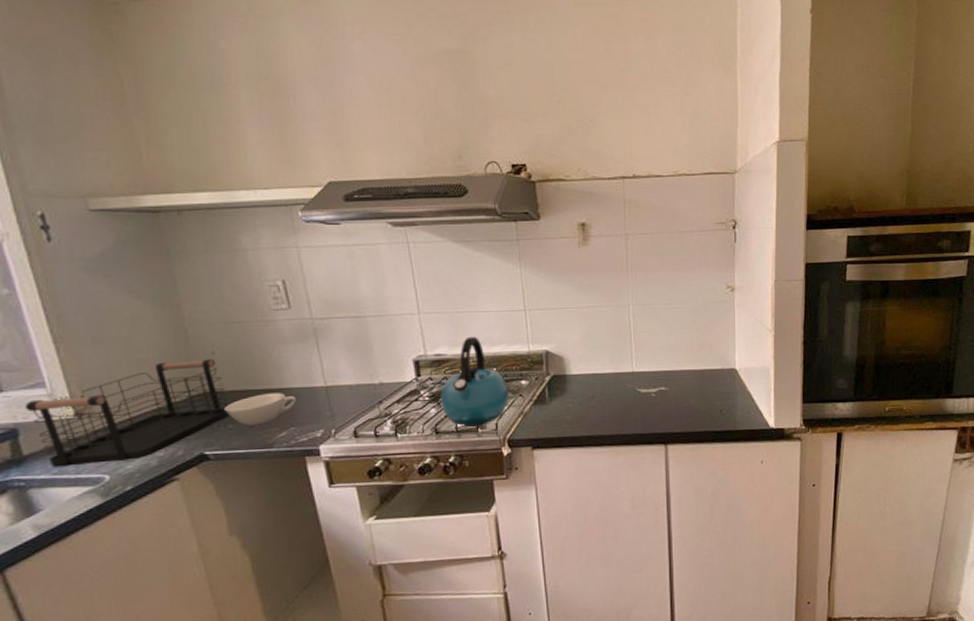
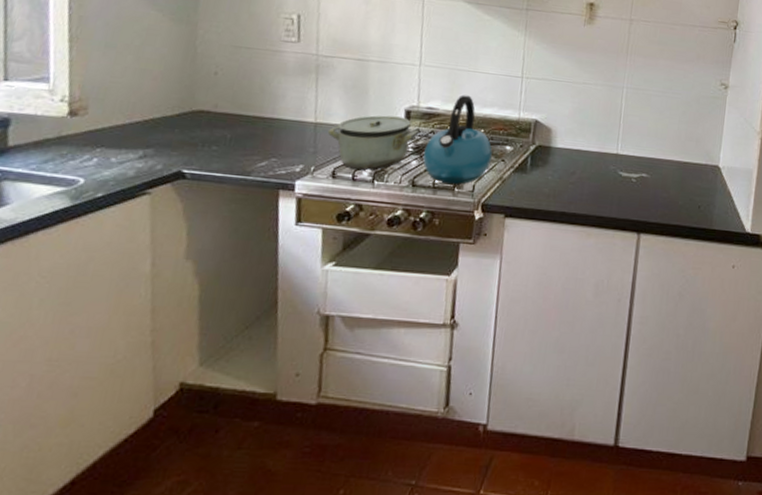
dish rack: present [25,359,229,467] -> none [23,75,219,167]
bowl: present [224,393,297,427] -> none [212,120,285,152]
saucepan: none [340,368,433,426] -> present [327,115,421,170]

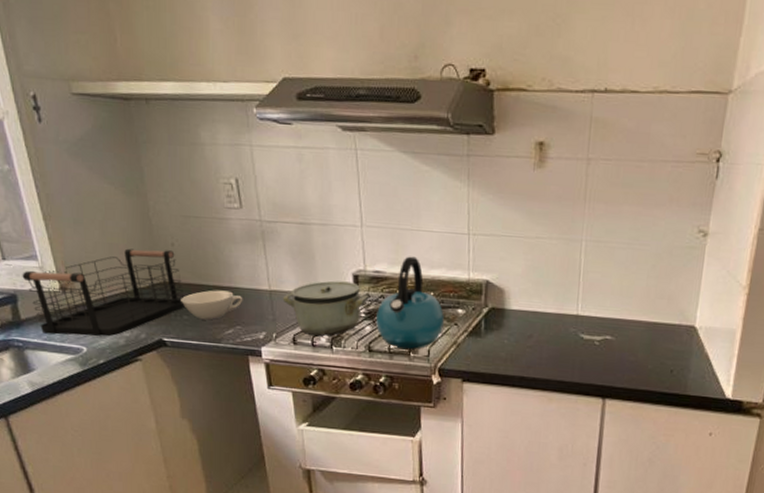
dish rack: none [23,75,219,167] -> present [22,248,185,336]
bowl: none [212,120,285,152] -> present [181,290,243,320]

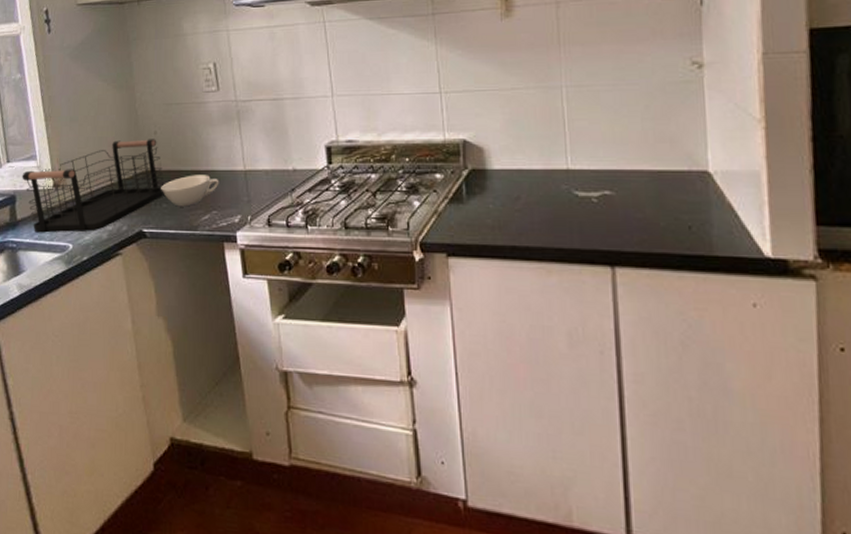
saucepan: present [282,280,371,336] -> none [257,154,344,215]
kettle: present [376,256,444,350] -> none [351,122,422,224]

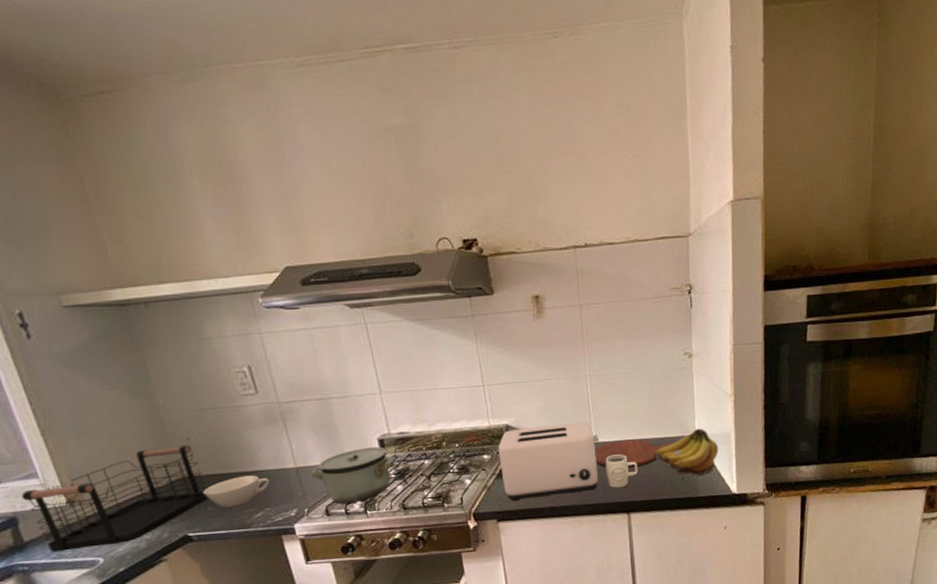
saucepan: none [257,154,344,215] -> present [310,446,398,504]
toaster: none [452,142,576,232] -> present [497,421,599,500]
cutting board: none [569,169,675,206] -> present [594,439,673,467]
mug: none [583,187,627,232] -> present [605,454,639,488]
fruit: none [647,161,743,226] -> present [652,428,719,475]

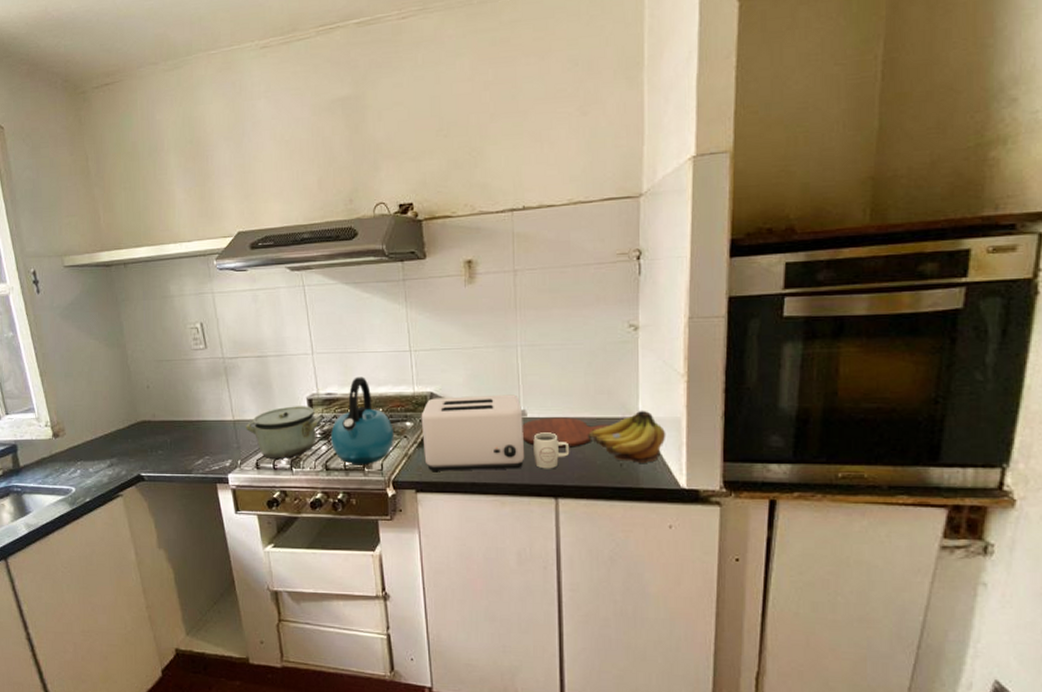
dish rack: present [21,445,208,552] -> none [21,392,159,478]
bowl: present [203,475,270,508] -> none [156,424,210,453]
kettle: none [406,413,472,502] -> present [331,376,394,465]

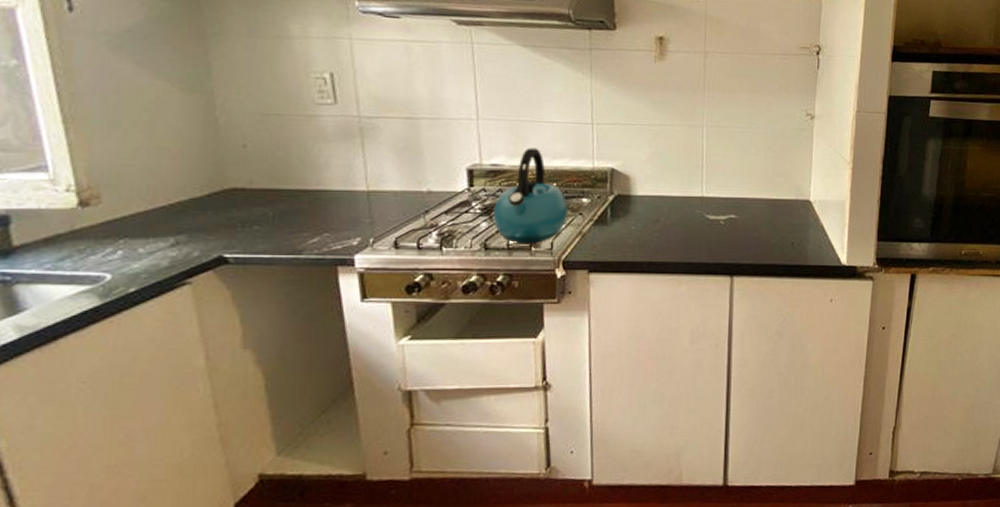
saucepan: present [245,406,324,459] -> none [382,177,487,236]
toaster: present [421,394,527,471] -> none [599,173,709,250]
cutting board: present [522,417,611,447] -> none [702,197,785,227]
mug: present [533,432,570,469] -> none [712,212,747,248]
fruit: present [587,410,666,463] -> none [763,193,833,242]

